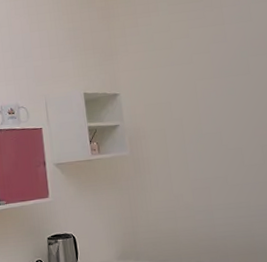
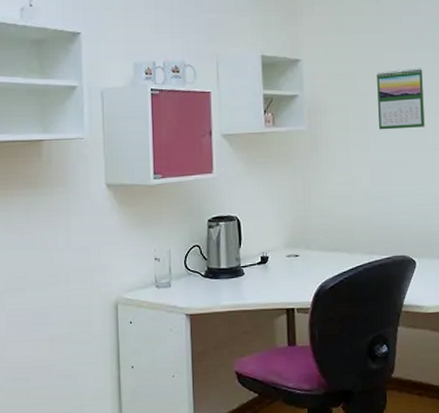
calendar: none [190,91,241,151] -> present [377,68,425,130]

